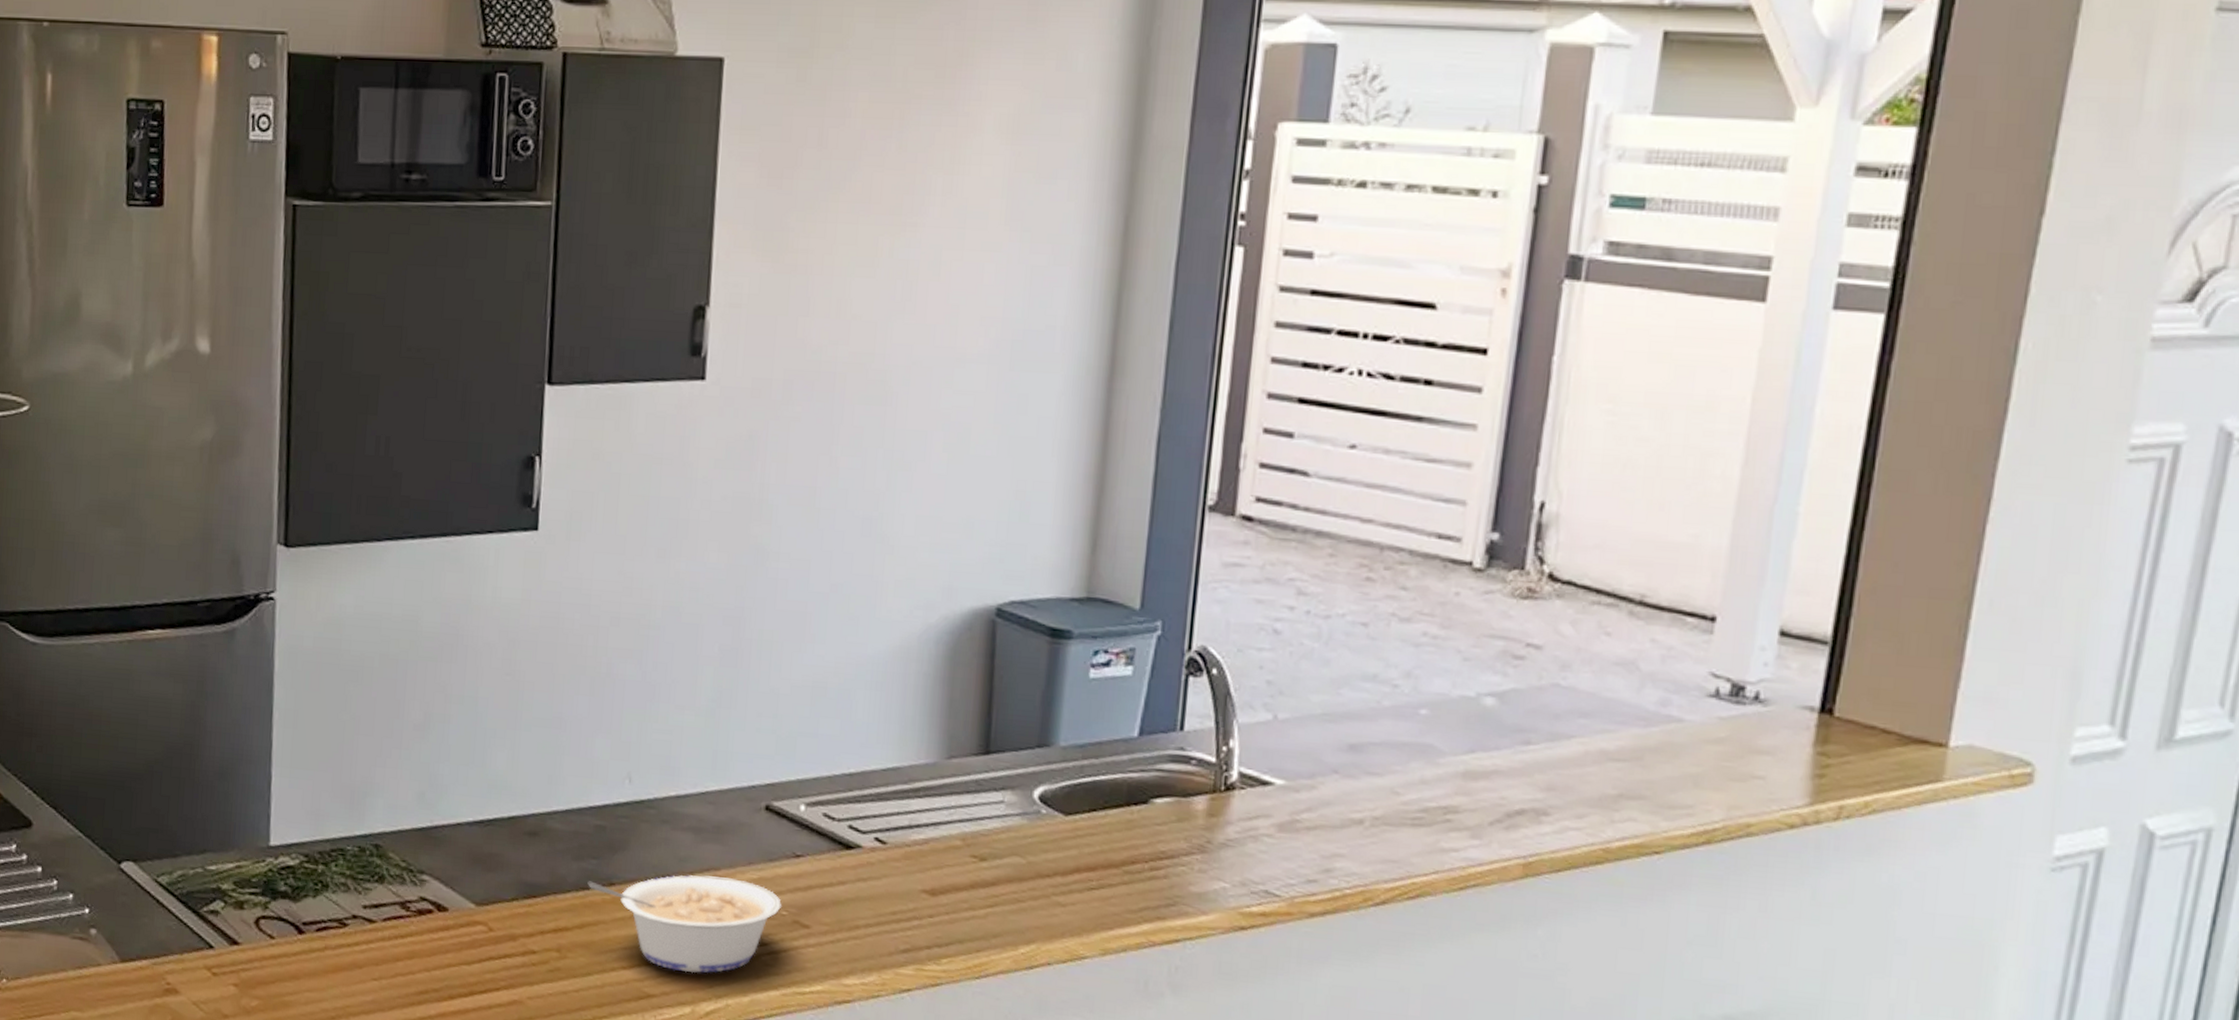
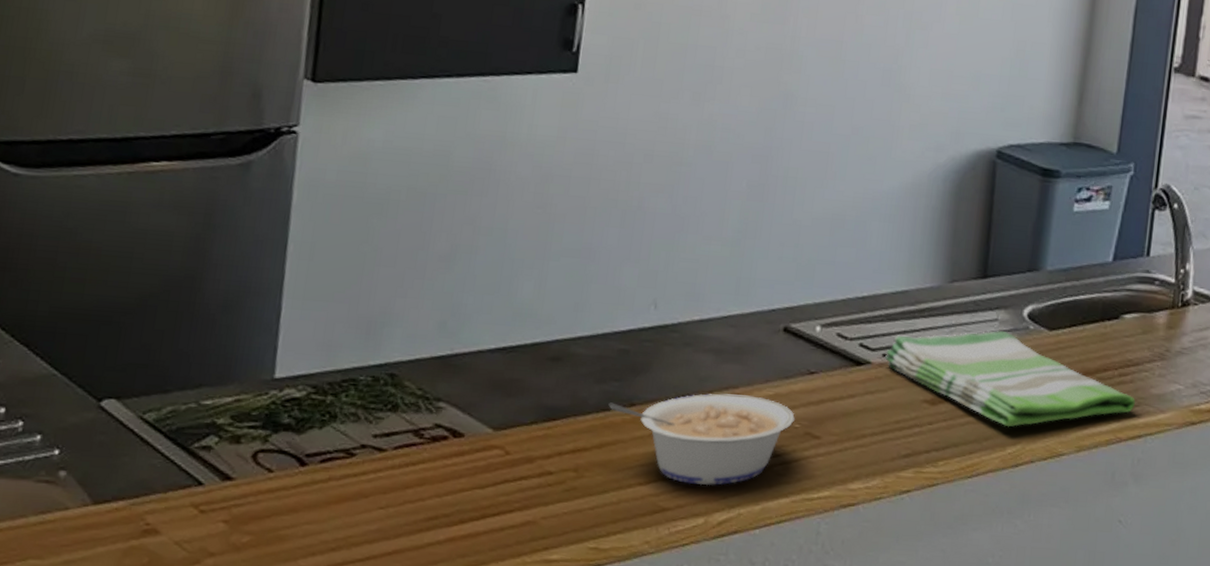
dish towel: none [876,813,1171,924] -> present [884,330,1135,427]

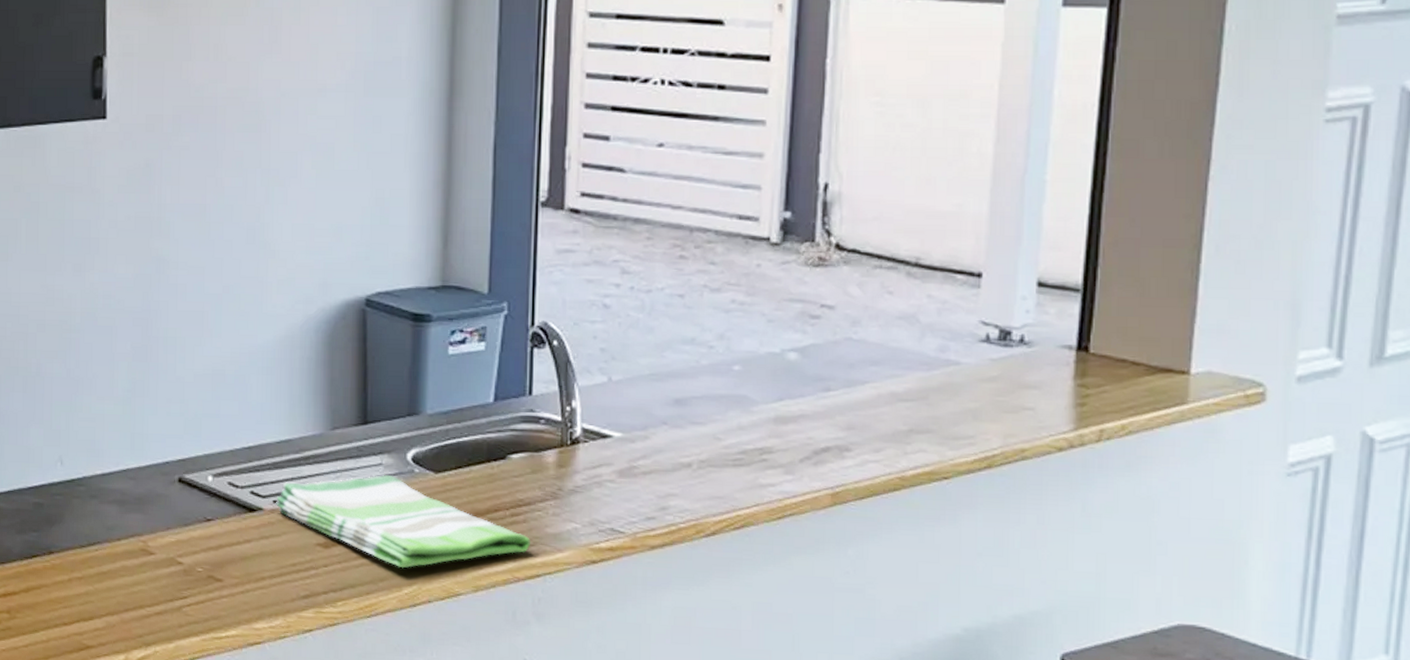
legume: present [608,393,796,486] -> none [30,541,198,626]

